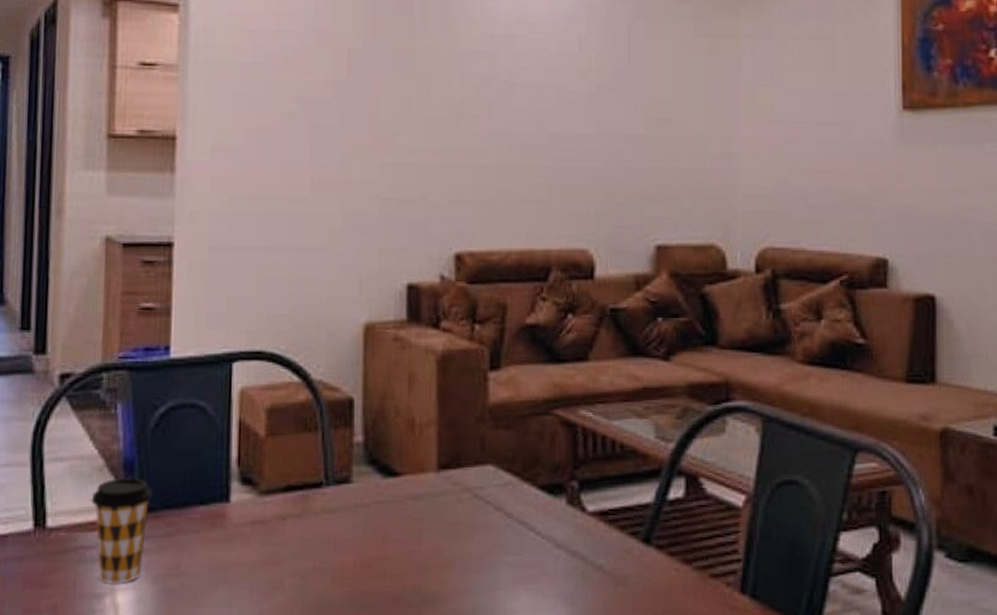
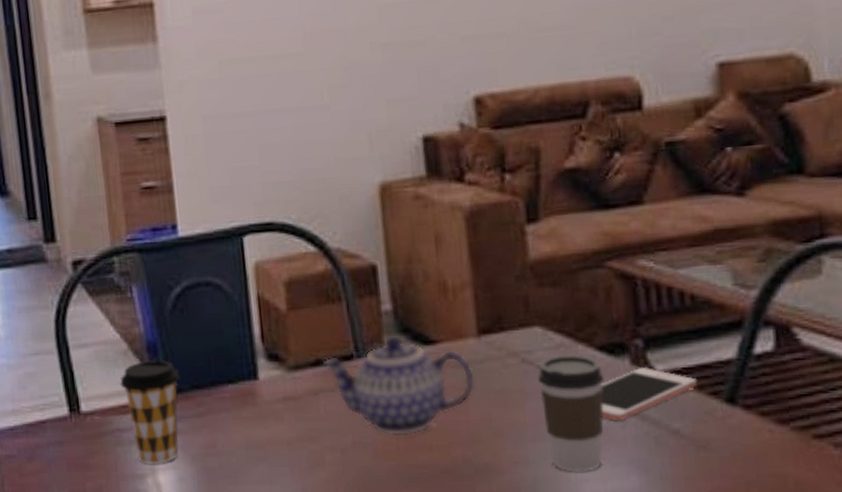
teapot: none [293,465,431,563] -> present [323,335,475,437]
coffee cup: none [486,493,544,603] -> present [537,355,605,472]
cell phone: none [538,506,621,556] -> present [600,366,698,422]

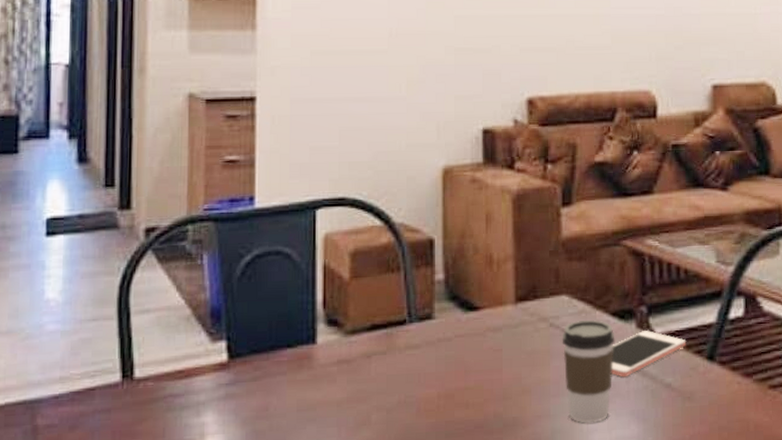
coffee cup: present [120,359,180,466] -> none [179,324,240,430]
teapot: present [323,335,475,437] -> none [378,302,510,395]

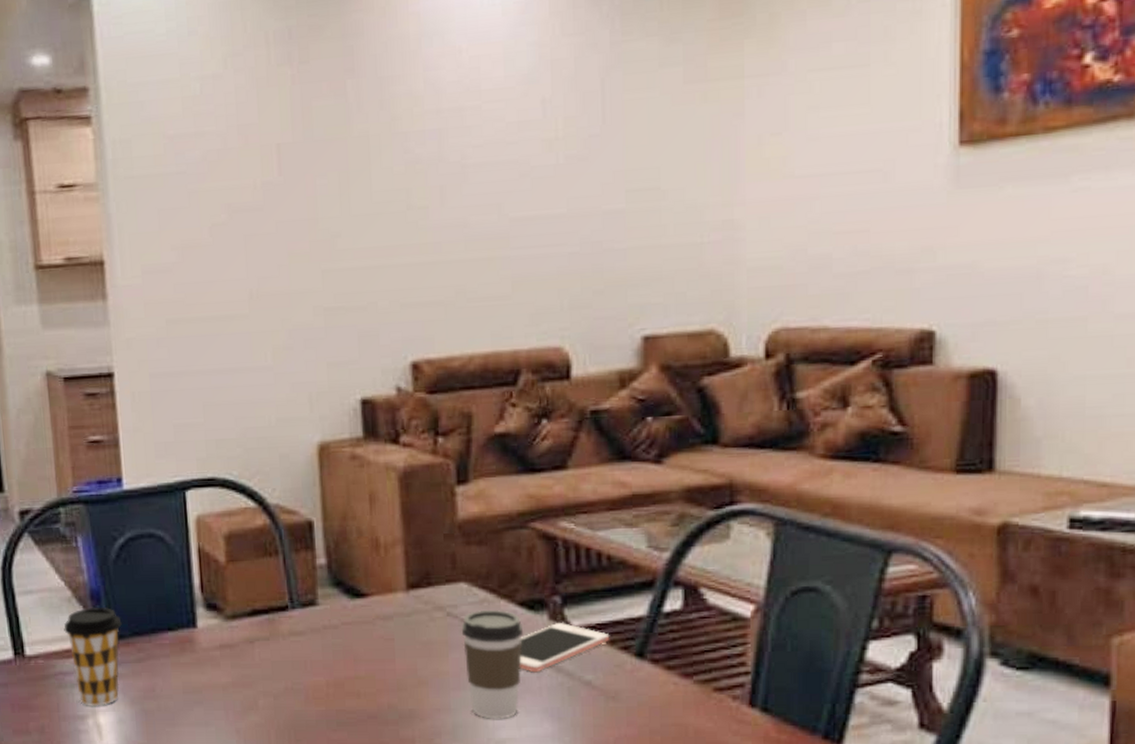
coffee cup: none [179,324,240,430] -> present [64,606,122,707]

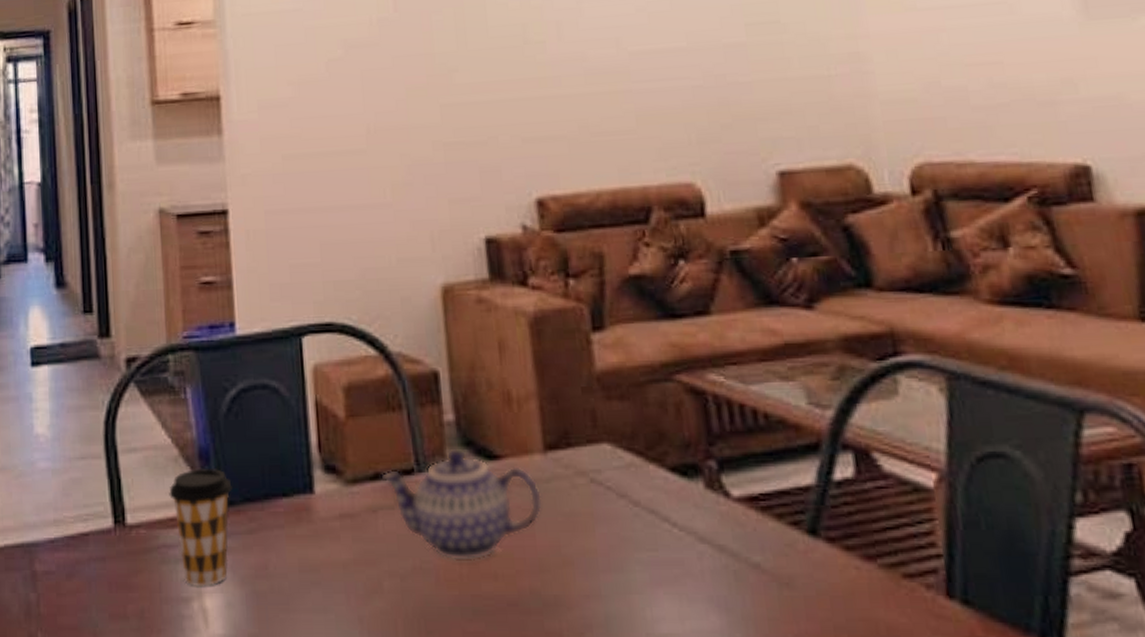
teapot: none [259,588,402,683] -> present [382,448,542,562]
coffee cup: present [461,610,524,719] -> none [607,476,680,609]
cell phone: present [519,622,610,673] -> none [674,491,777,552]

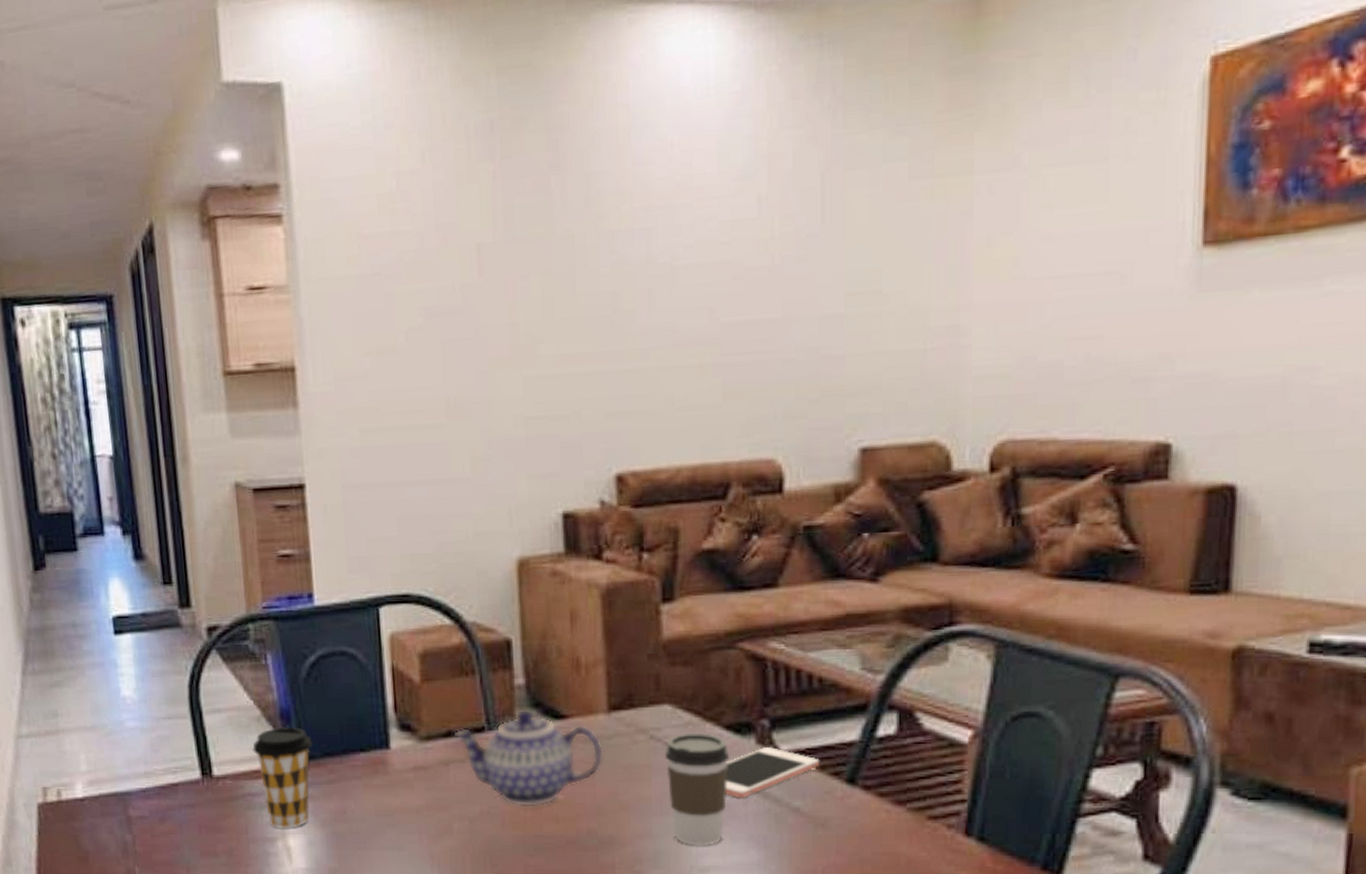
coffee cup: none [607,476,680,609] -> present [664,733,730,846]
cell phone: none [674,491,777,552] -> present [725,746,820,798]

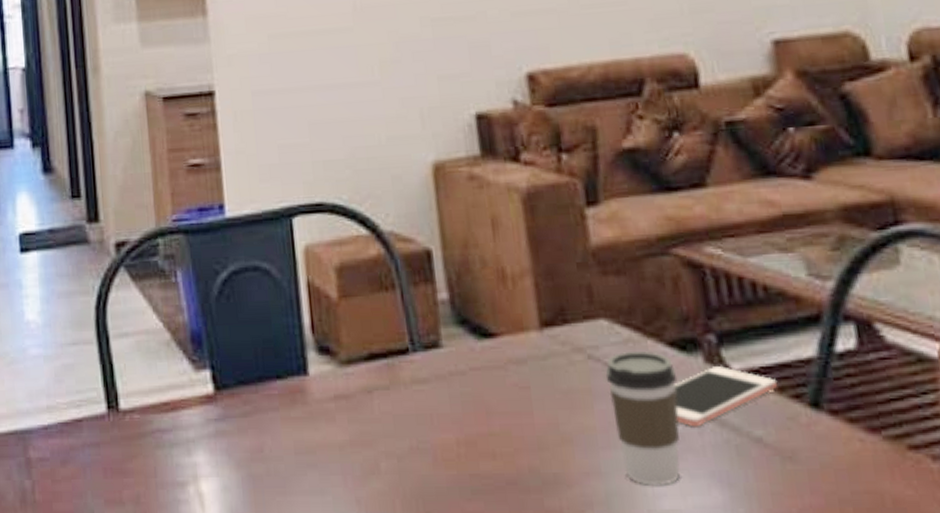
coffee cup: present [253,726,313,830] -> none [162,351,226,472]
teapot: present [454,709,603,807] -> none [376,327,539,442]

